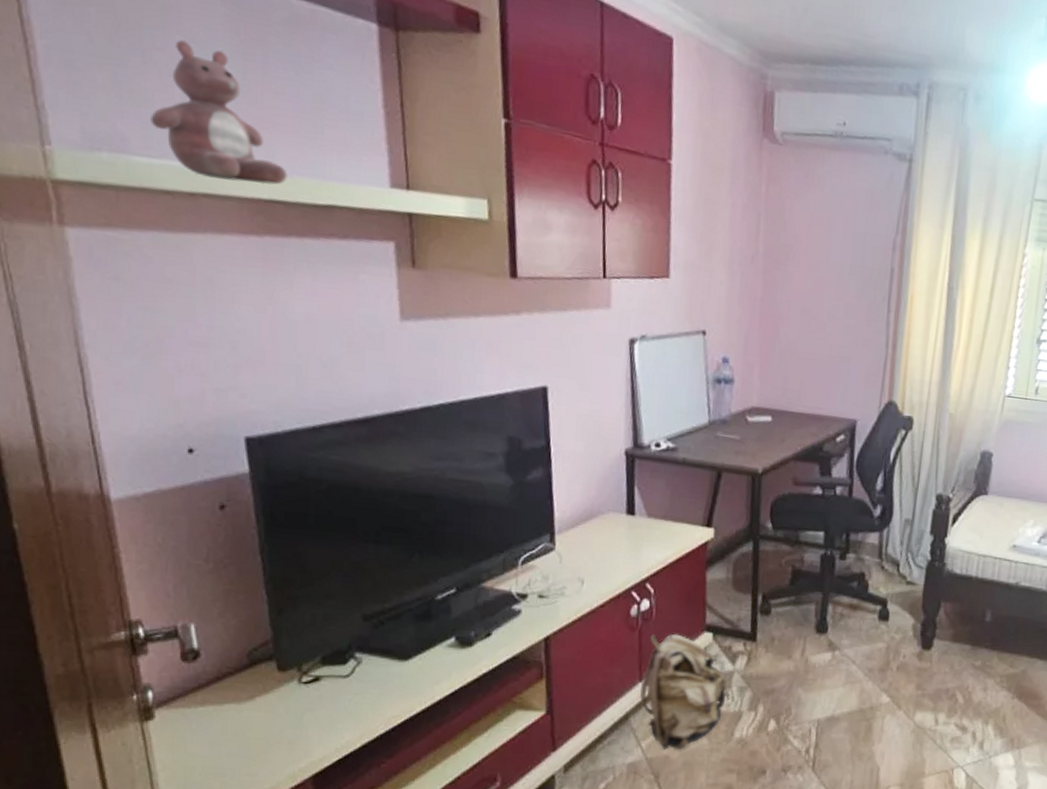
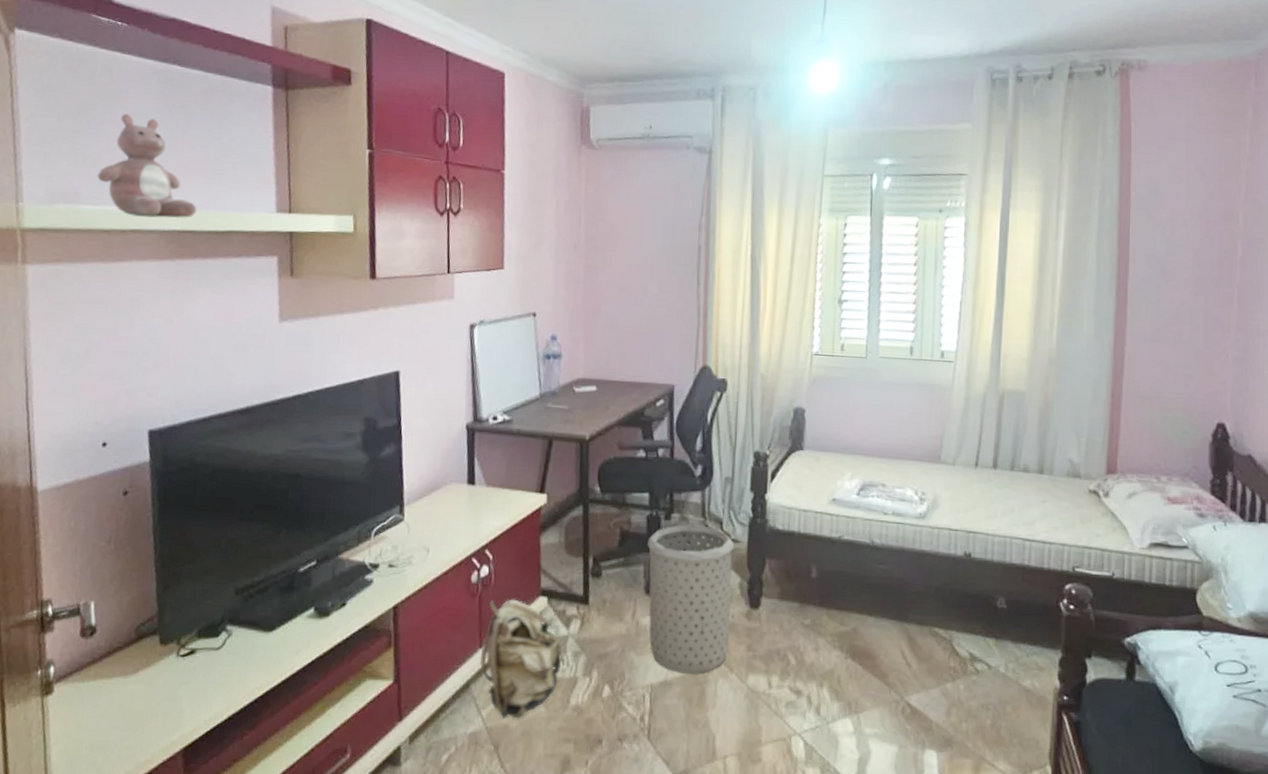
laundry basket: none [817,565,910,710] -> present [647,524,734,674]

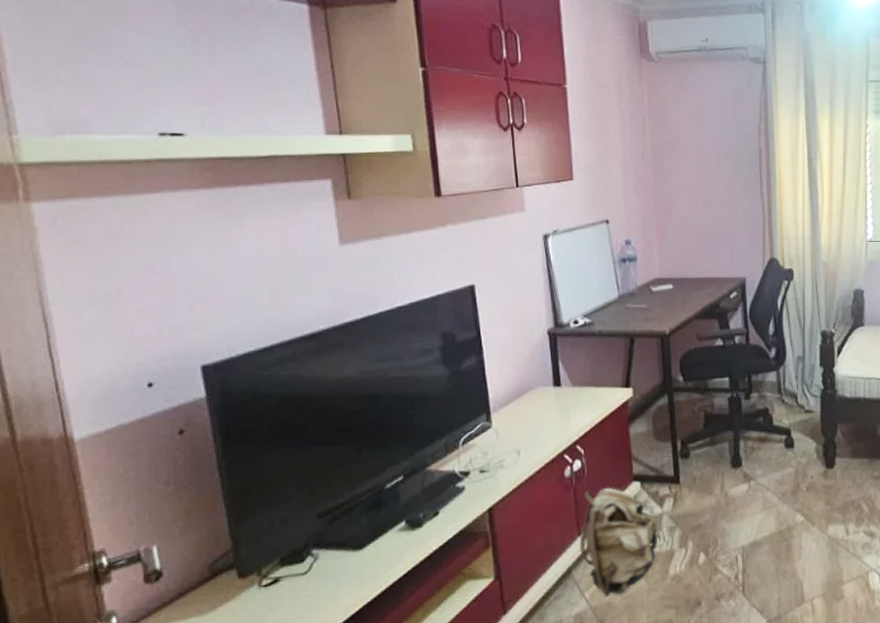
stuffed animal: present [97,114,197,219] -> none [109,35,233,145]
laundry basket: present [647,524,734,674] -> none [730,401,810,533]

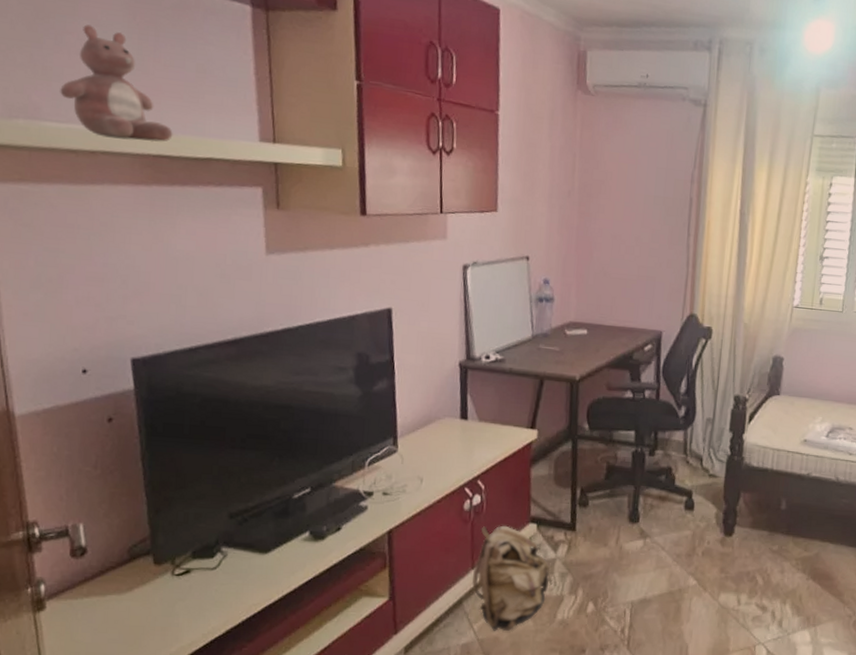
stuffed animal: none [109,35,233,145] -> present [60,24,173,142]

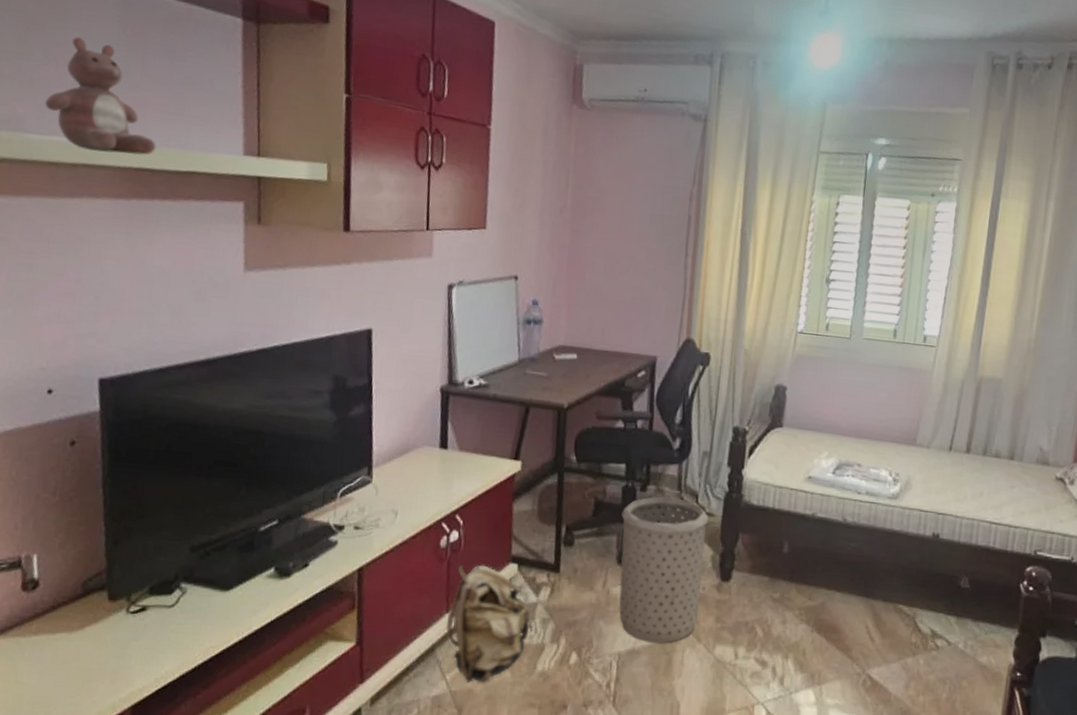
laundry basket: none [631,460,712,593] -> present [618,496,708,643]

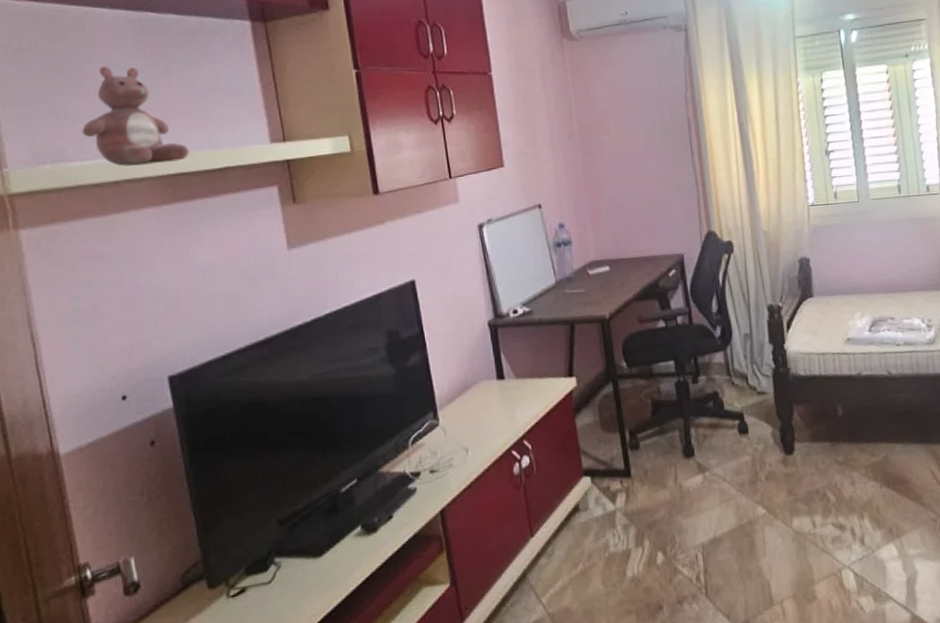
backpack: present [446,564,534,683] -> none [532,483,617,602]
laundry basket: present [618,496,708,643] -> none [679,383,770,528]

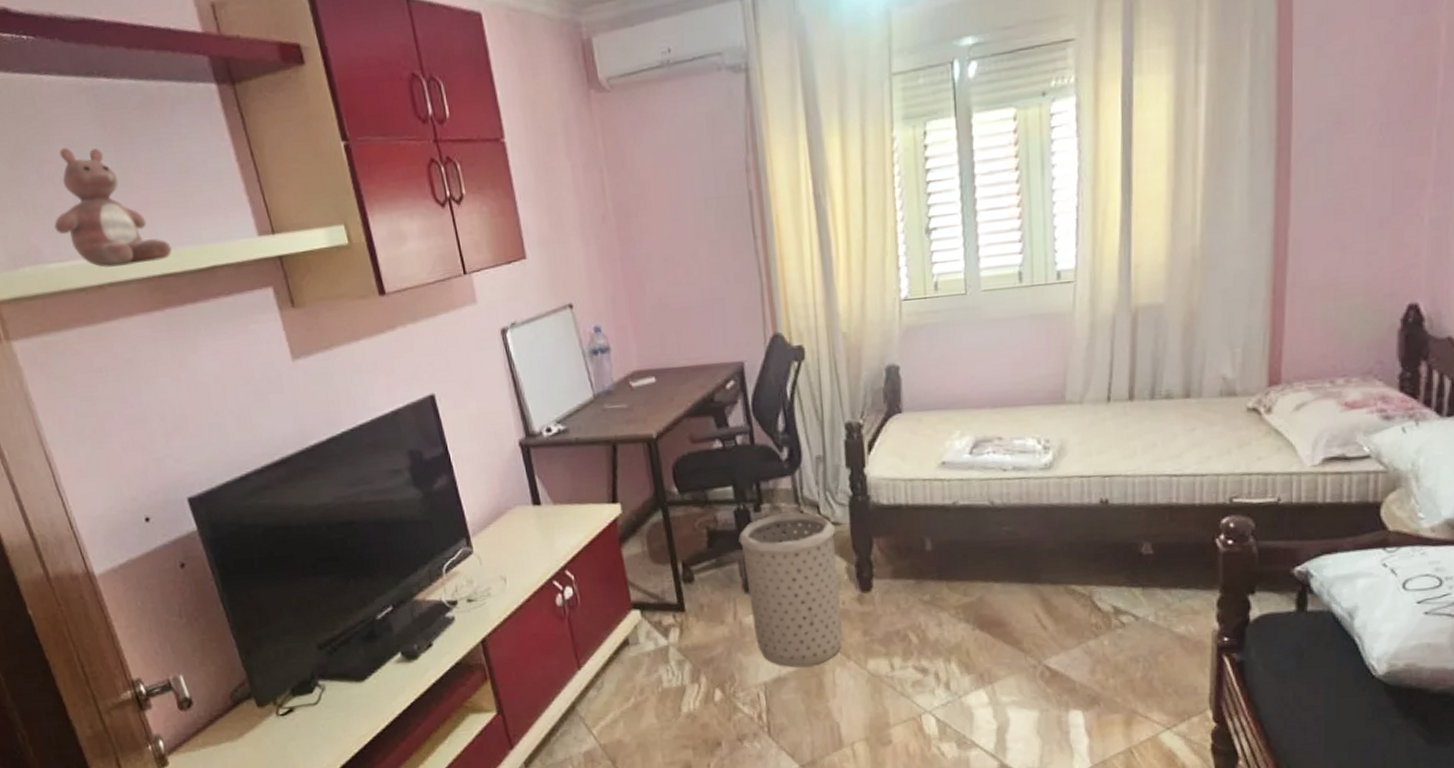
laundry basket: none [679,383,770,528] -> present [738,512,843,668]

